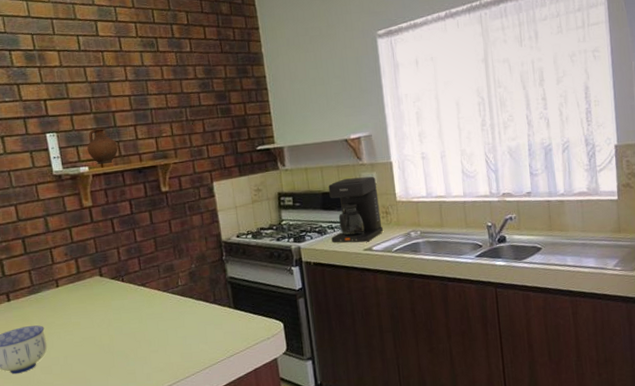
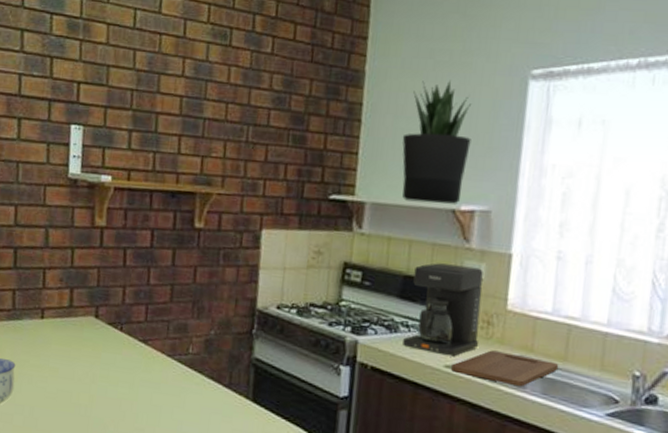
ceramic jug: present [87,128,118,165] -> none [115,130,153,178]
planter: none [299,48,349,140] -> present [402,80,471,204]
cutting board: none [368,229,439,253] -> present [451,350,559,388]

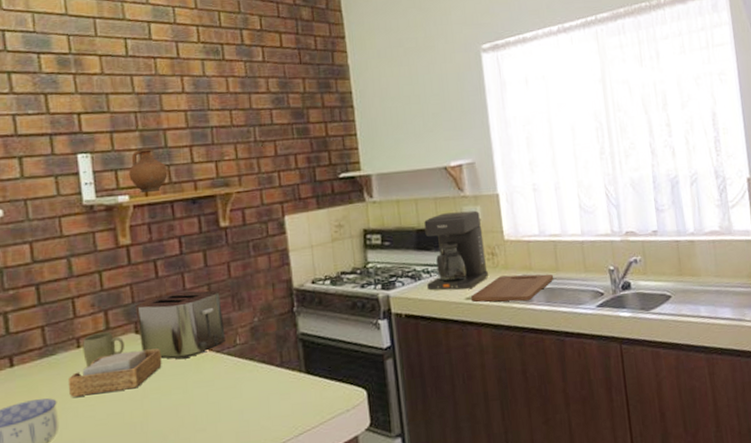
napkin holder: none [27,332,116,372] -> present [67,348,162,397]
mug: none [45,308,84,340] -> present [82,331,124,368]
toaster: none [98,285,182,355] -> present [136,290,226,359]
ceramic jug: none [115,130,153,178] -> present [129,148,168,194]
planter: present [402,80,471,204] -> none [391,62,449,167]

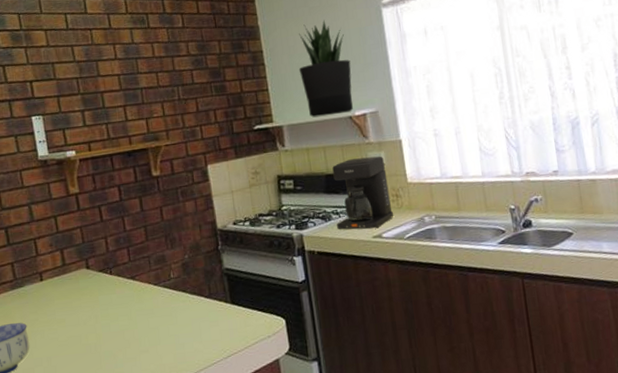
napkin holder: present [67,348,162,397] -> none [34,282,110,322]
mug: present [82,331,124,368] -> none [44,267,78,298]
ceramic jug: present [129,148,168,194] -> none [74,109,107,149]
toaster: present [136,290,226,359] -> none [86,232,162,291]
planter: none [391,62,449,167] -> present [298,20,354,118]
cutting board: present [471,274,554,302] -> none [378,213,456,240]

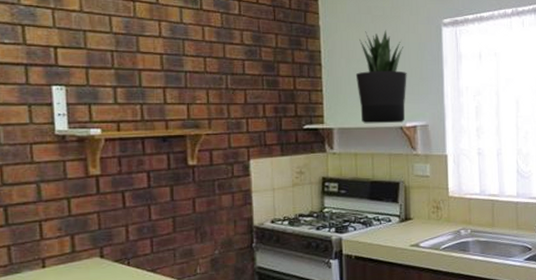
coffee maker: present [332,156,394,230] -> none [377,168,433,238]

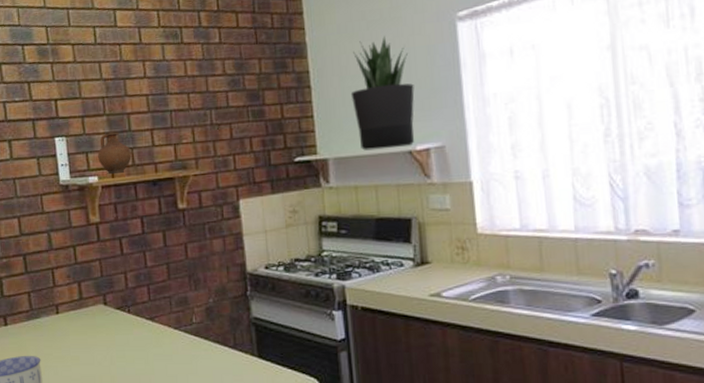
ceramic jug: none [103,86,140,128] -> present [98,132,131,175]

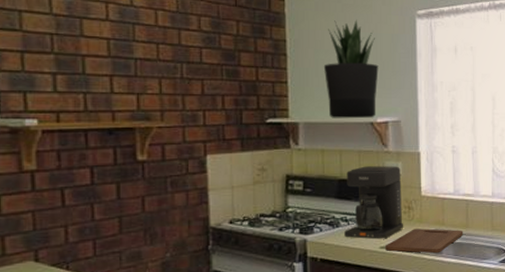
ceramic jug: present [98,132,131,175] -> none [40,73,84,119]
coffee maker: none [384,199,458,286] -> present [344,166,404,240]
cutting board: none [436,272,538,303] -> present [386,228,464,254]

